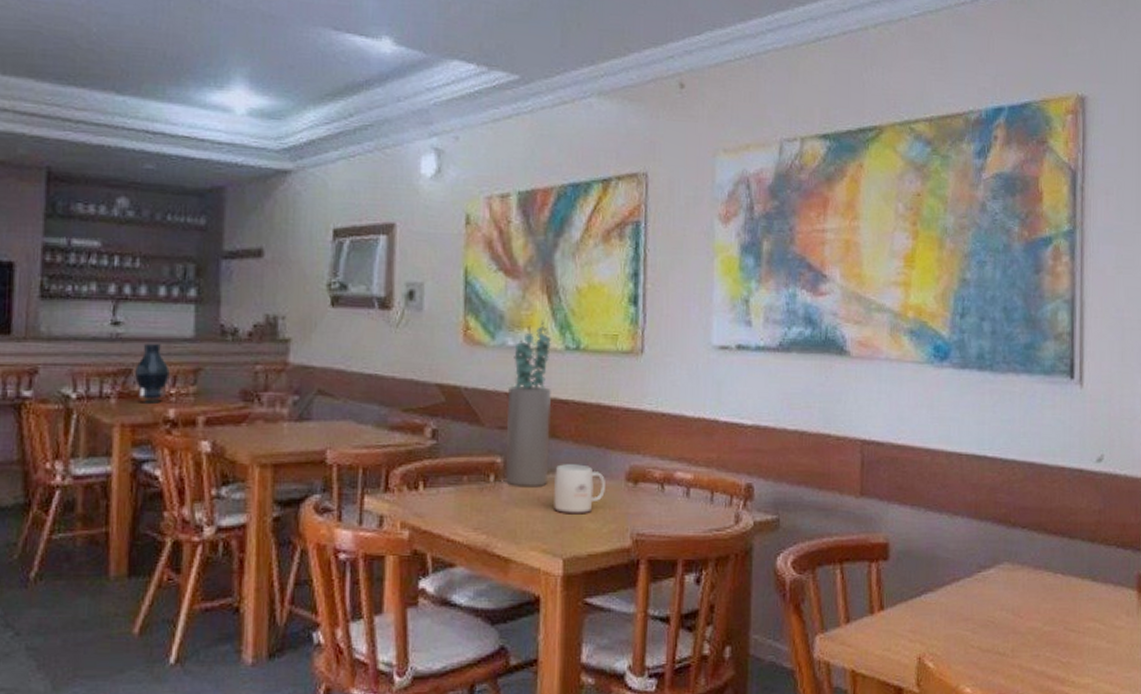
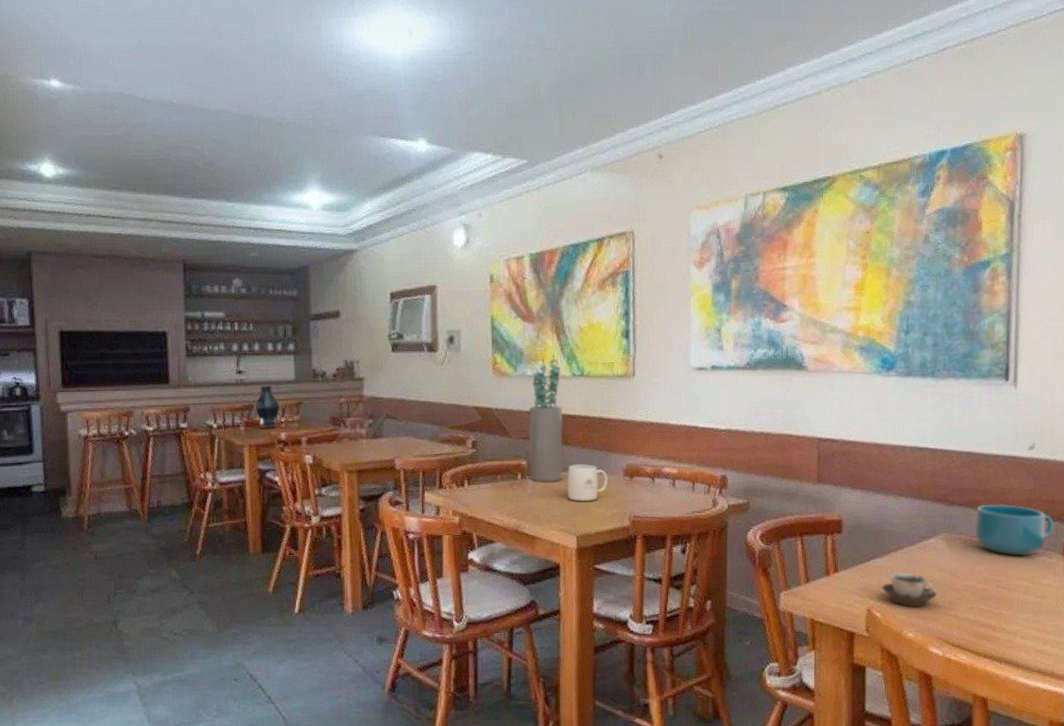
cup: none [934,609,999,654] -> present [881,571,937,607]
cup: none [1040,527,1125,591] -> present [975,504,1054,556]

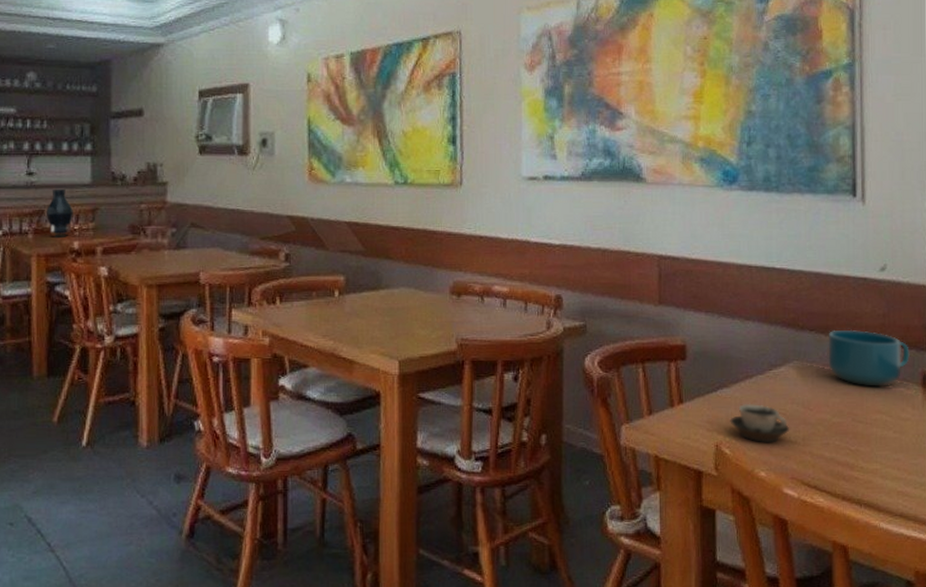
vase: present [528,353,564,483] -> none [347,159,385,301]
mug: present [567,464,607,502] -> none [389,281,433,323]

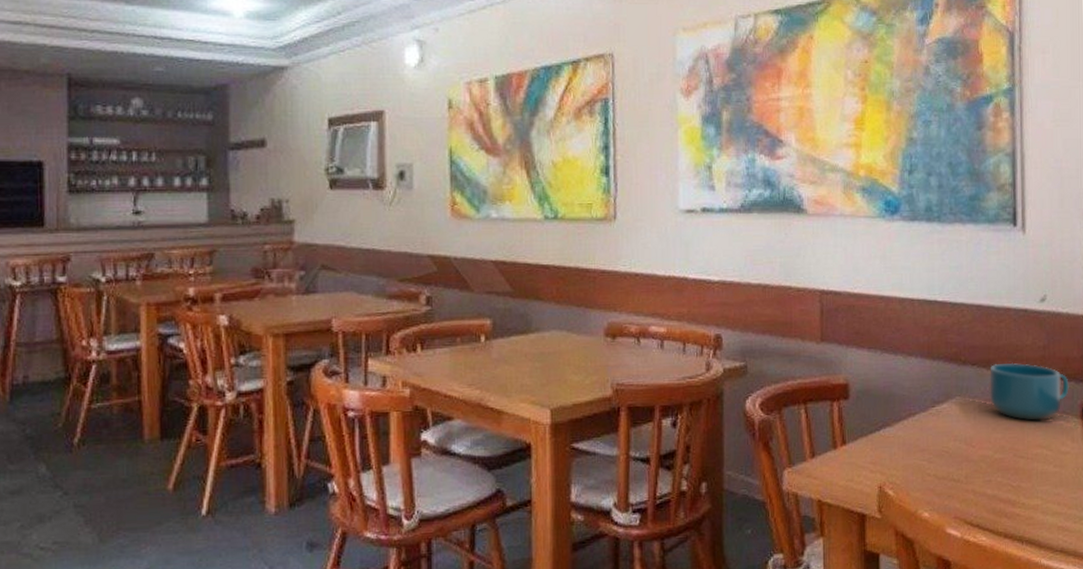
vase: present [45,188,73,239] -> none [155,229,188,285]
cup: present [730,403,790,442] -> none [893,442,953,482]

